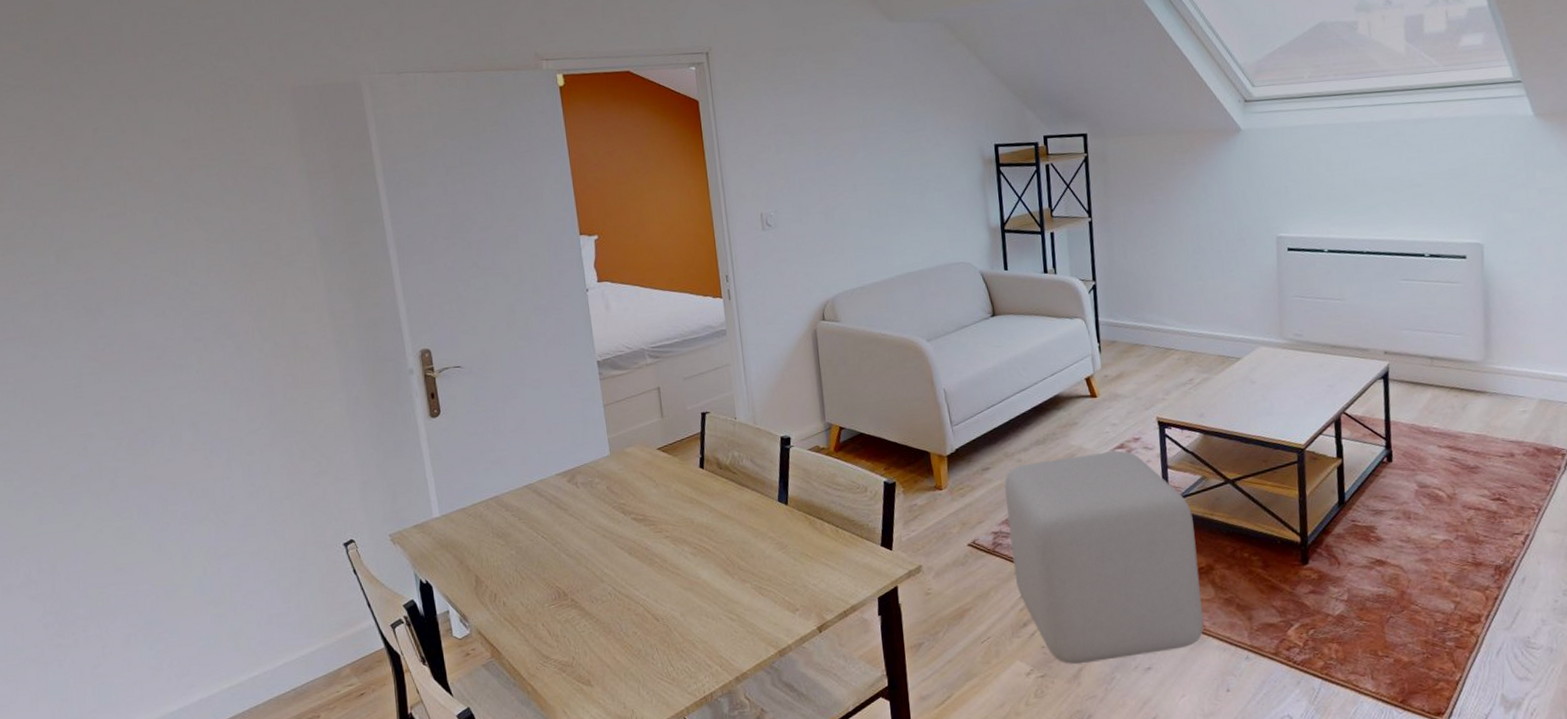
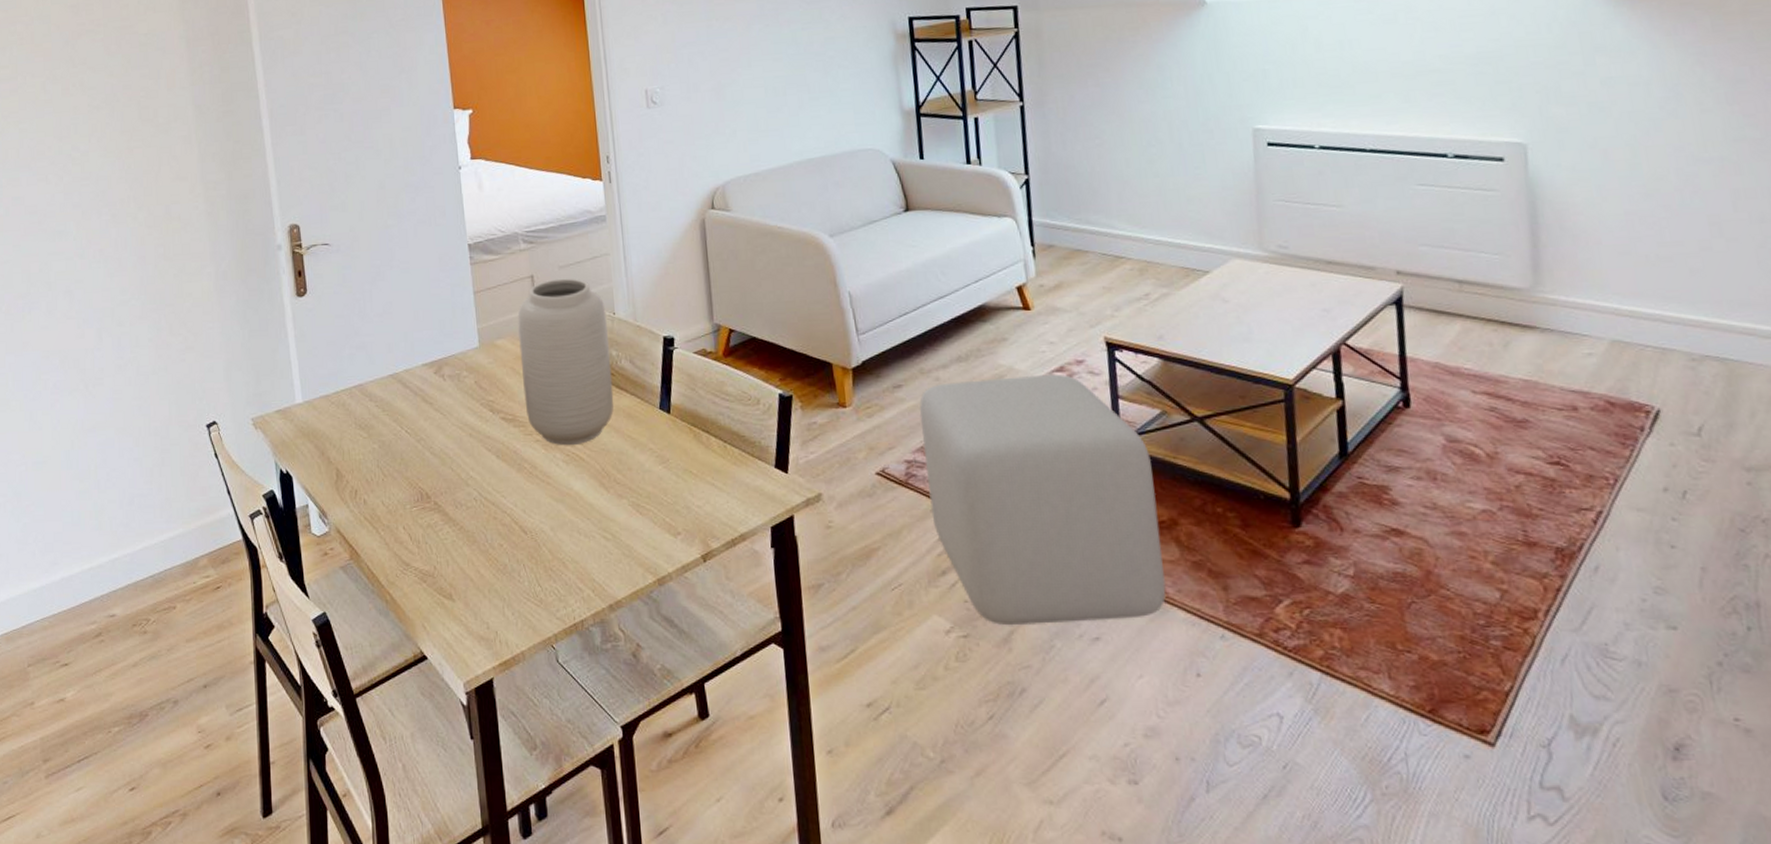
vase: none [646,388,737,540] -> present [517,278,614,446]

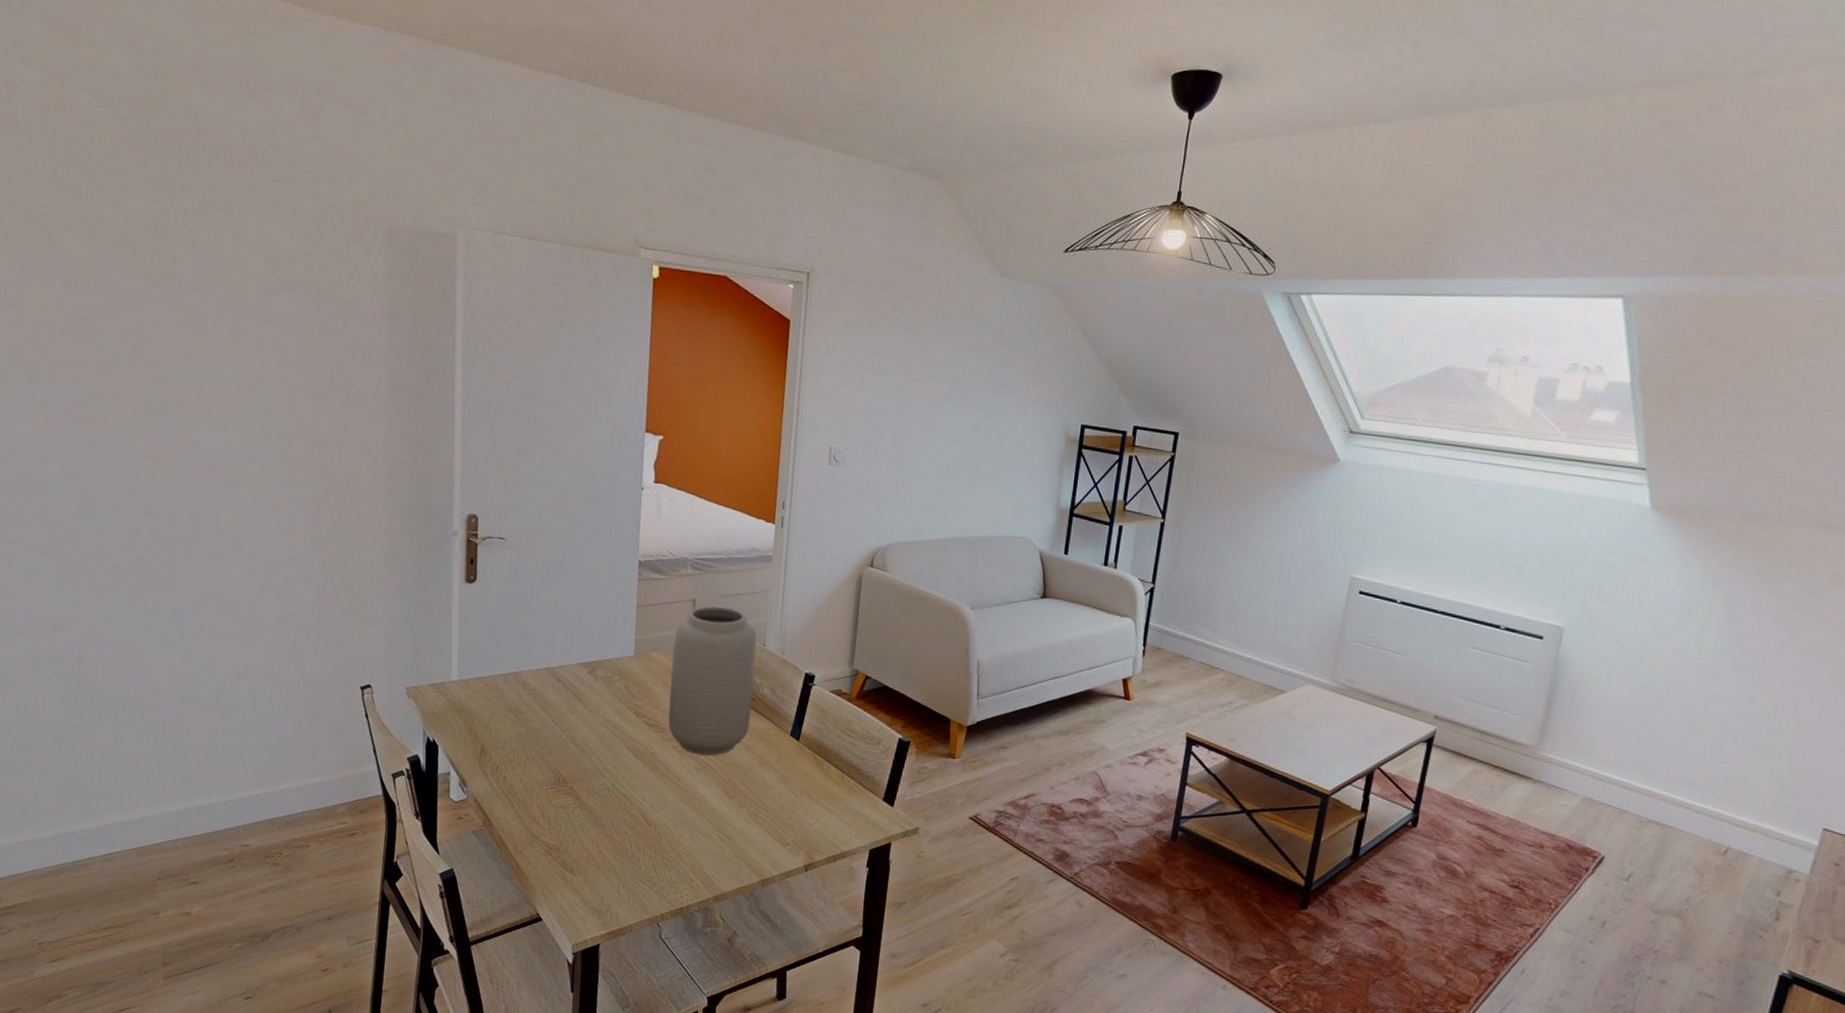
pouf: present [919,374,1166,625] -> none [1009,751,1201,964]

